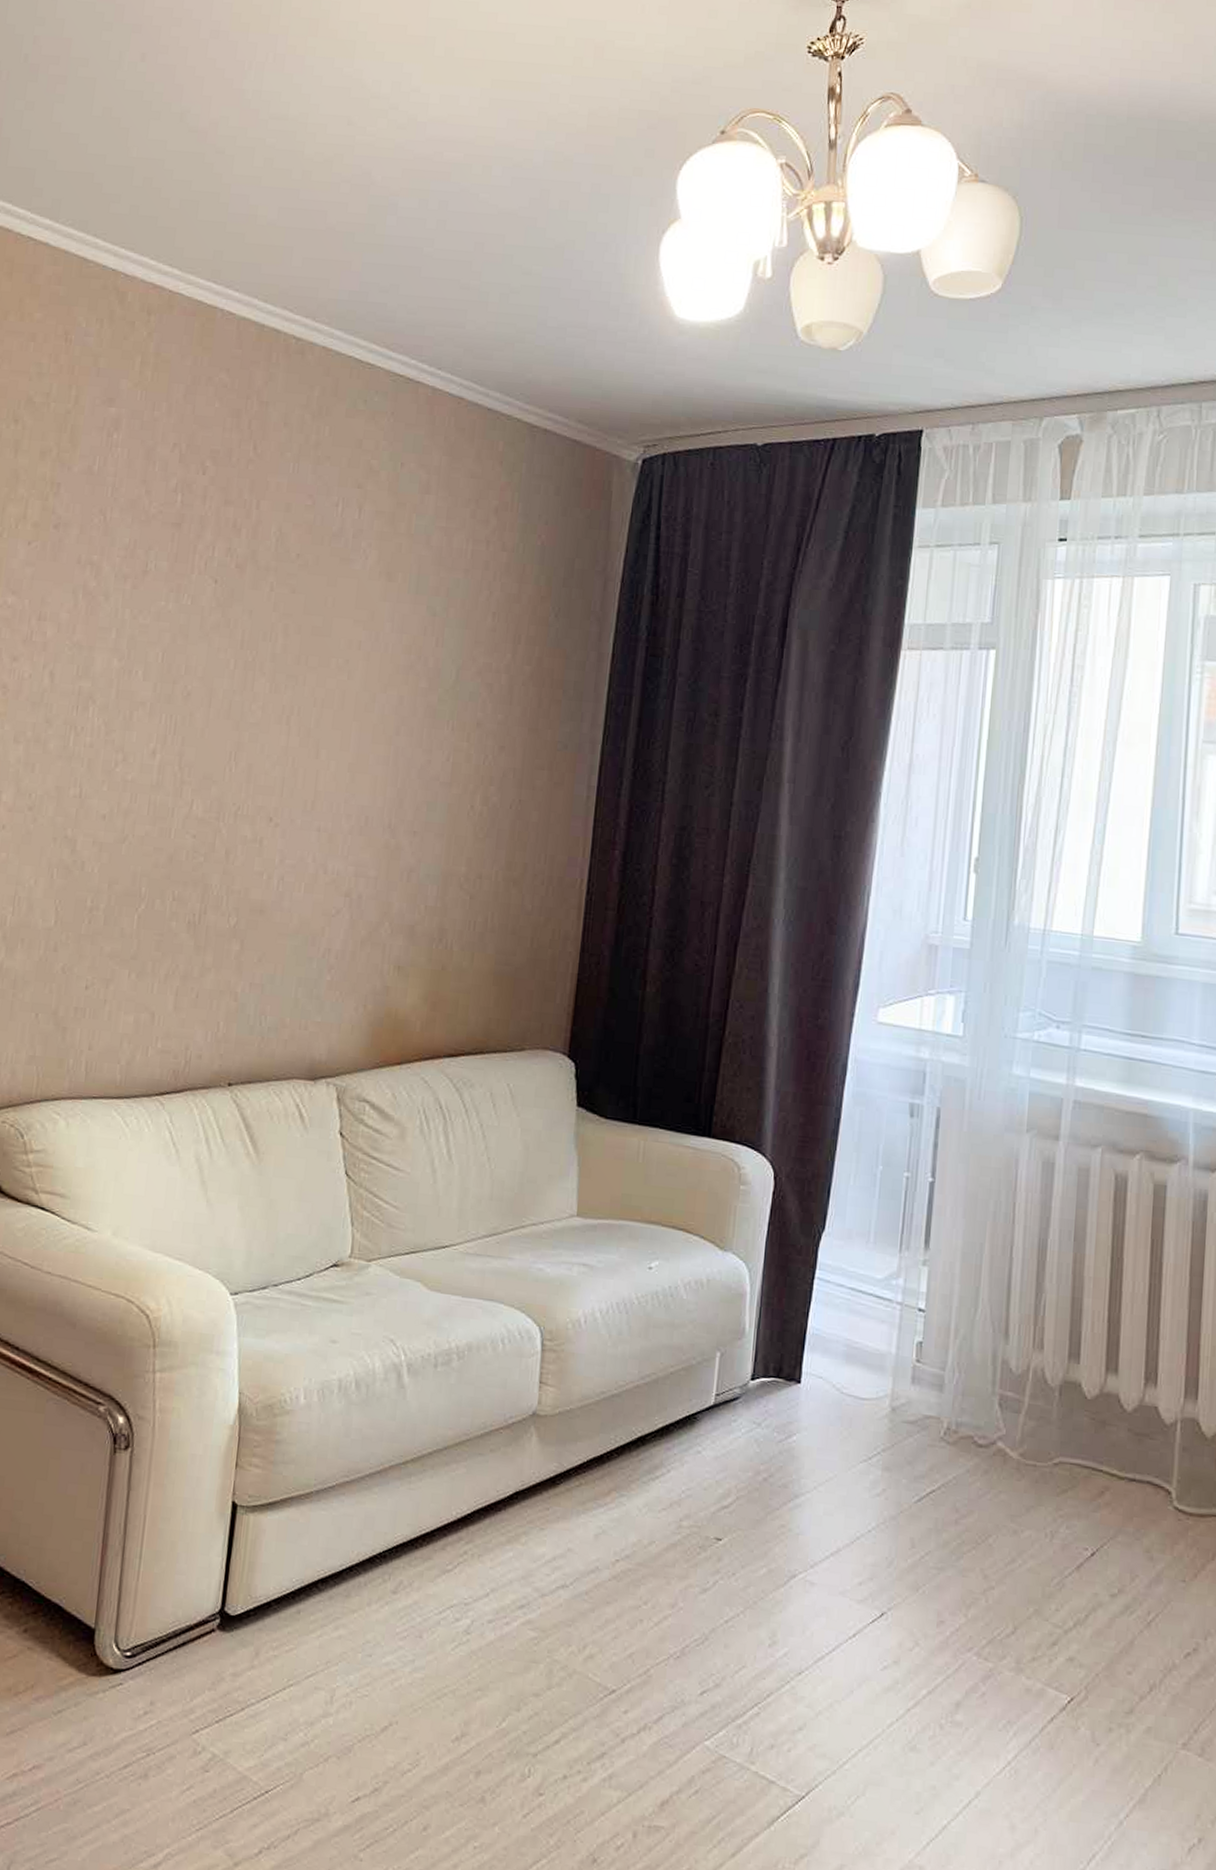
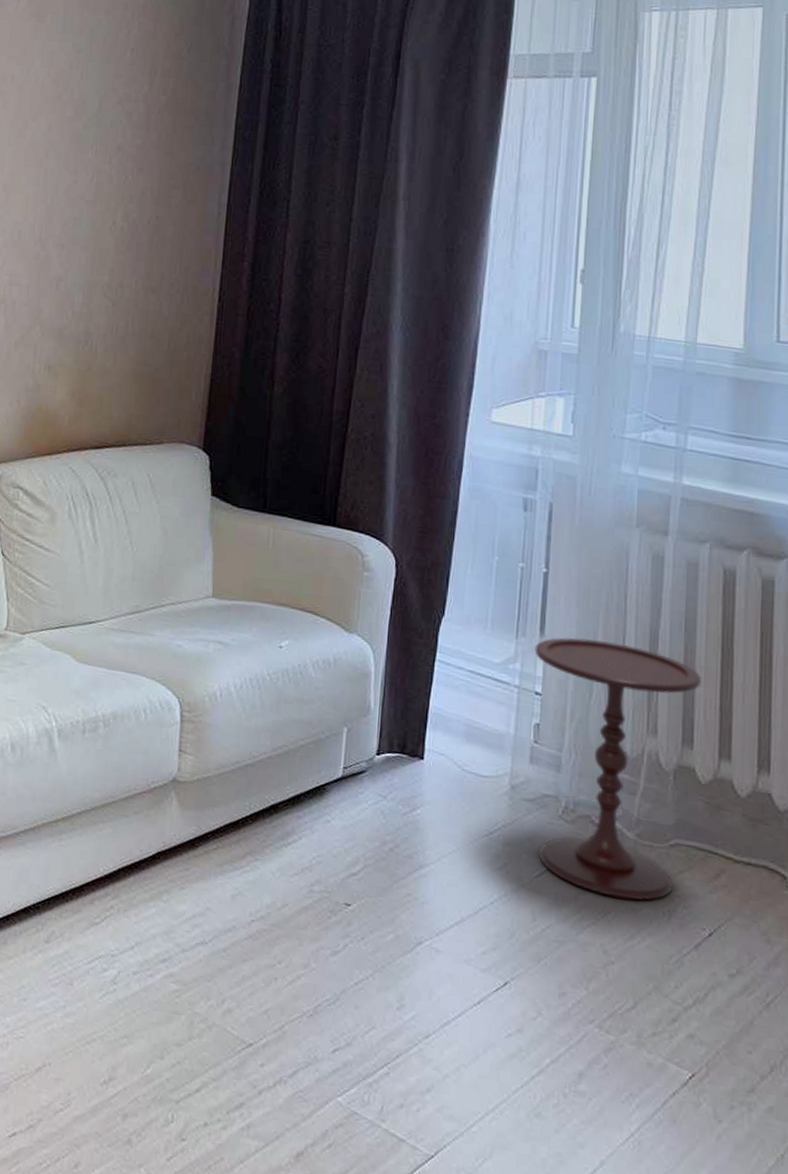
side table: none [918,1250,1090,1523] -> present [534,637,701,901]

